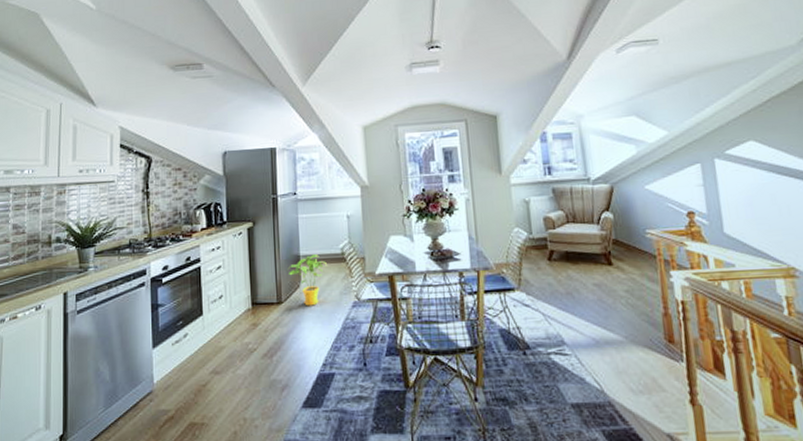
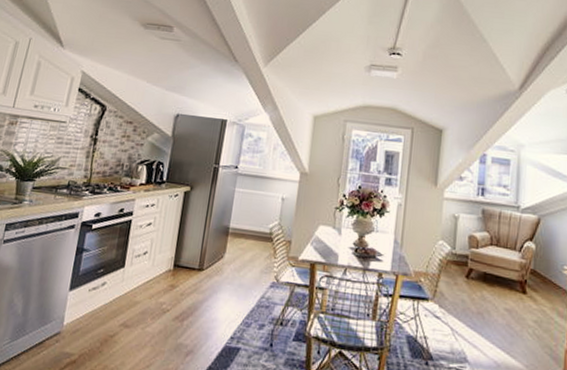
house plant: present [289,254,327,306] -> none [215,229,254,279]

